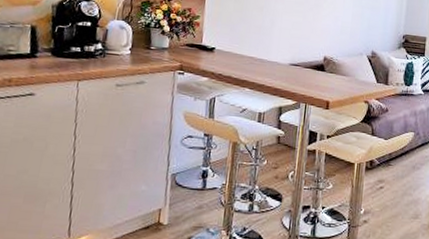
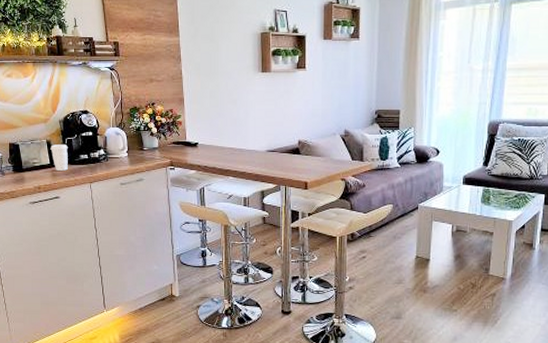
coffee cup: none [34,31,58,64] -> present [50,145,68,172]

